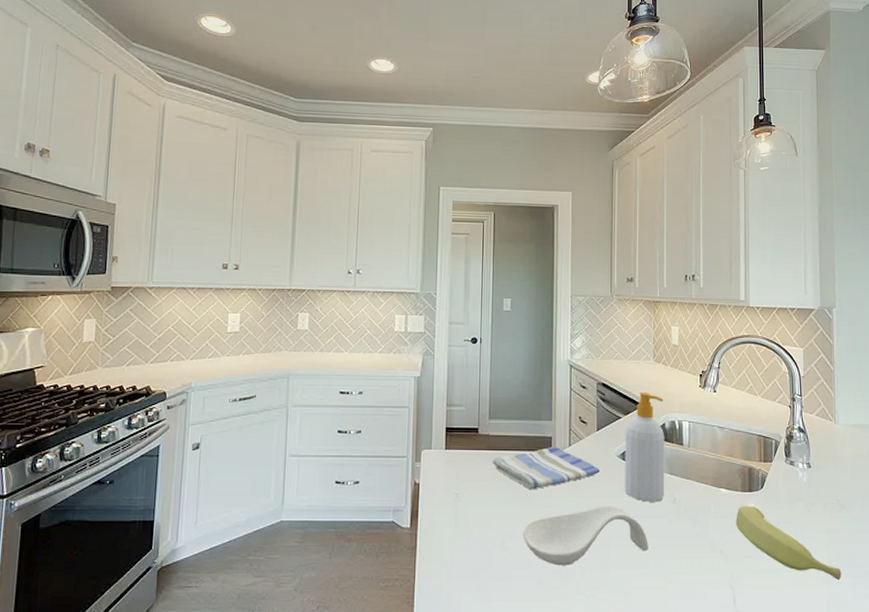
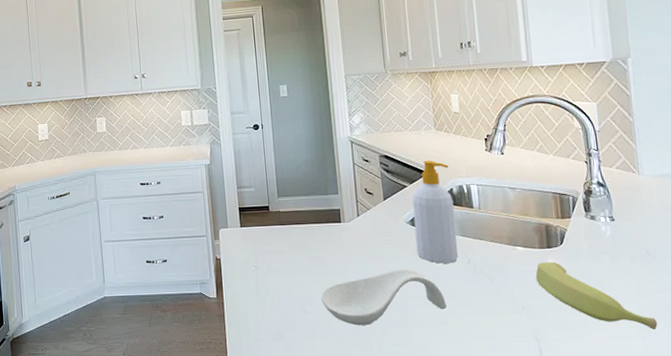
dish towel: present [492,446,600,490] -> none [285,217,390,259]

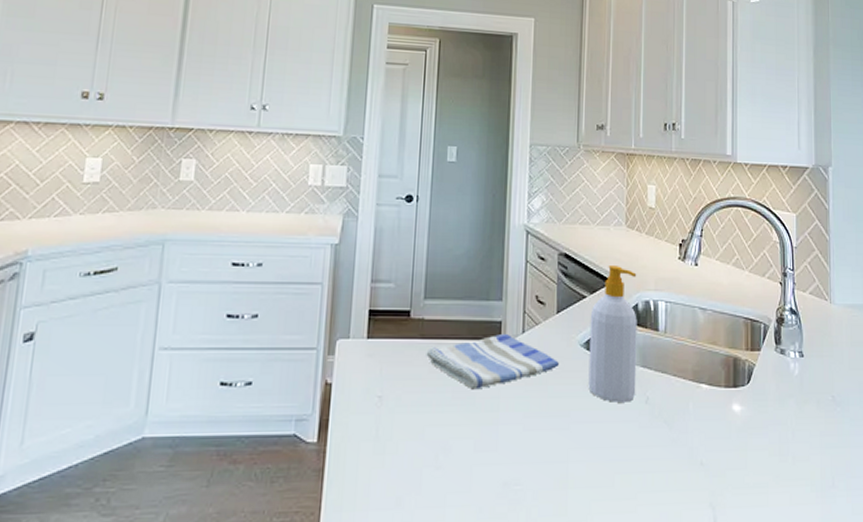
dish towel: none [285,217,390,259] -> present [426,333,559,390]
spoon rest: present [321,269,447,326] -> none [461,408,615,487]
banana: present [535,262,658,330] -> none [718,405,837,495]

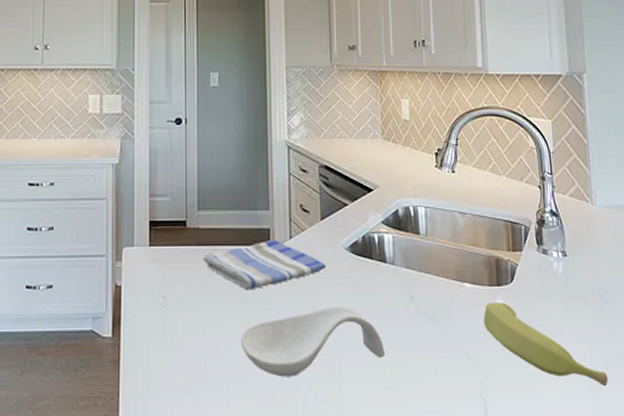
spoon rest: none [461,408,615,487] -> present [240,306,385,377]
soap bottle: present [588,264,637,402] -> none [353,174,401,301]
banana: none [718,405,837,495] -> present [483,302,608,387]

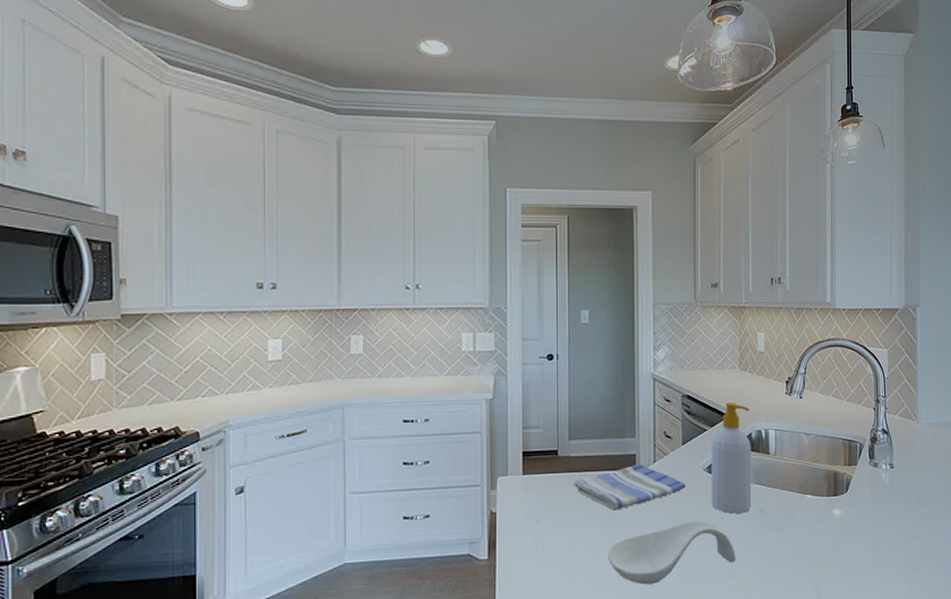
soap bottle: none [353,174,401,301] -> present [711,402,752,514]
banana: present [483,302,608,387] -> none [821,510,921,575]

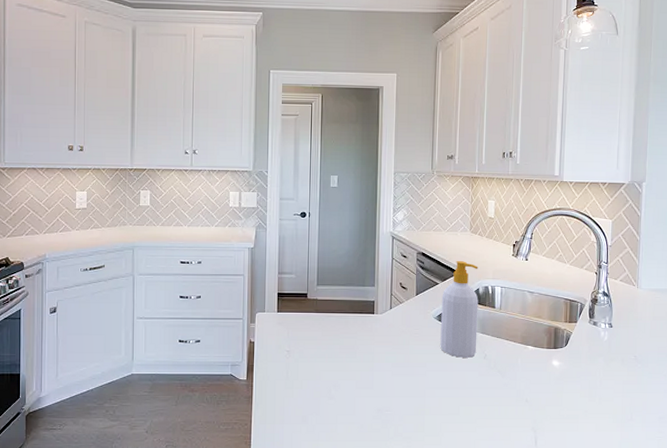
dish towel: present [573,463,686,511] -> none [320,309,418,347]
spoon rest: present [607,520,736,585] -> none [347,361,460,412]

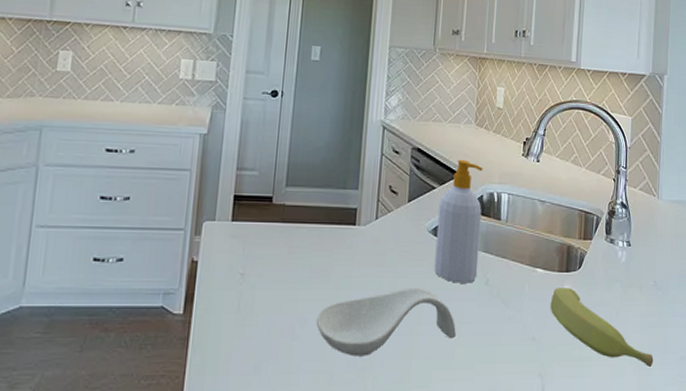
spoon rest: none [347,361,460,412] -> present [316,287,456,357]
banana: none [540,361,635,425] -> present [550,288,654,368]

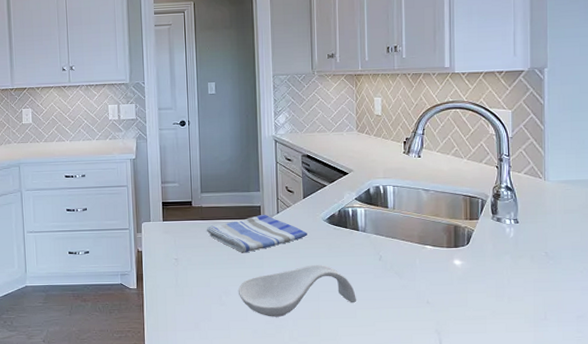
dish towel: none [286,219,408,269] -> present [206,214,307,253]
soap bottle: present [434,159,483,283] -> none [330,160,371,260]
banana: present [550,288,654,368] -> none [441,260,549,325]

